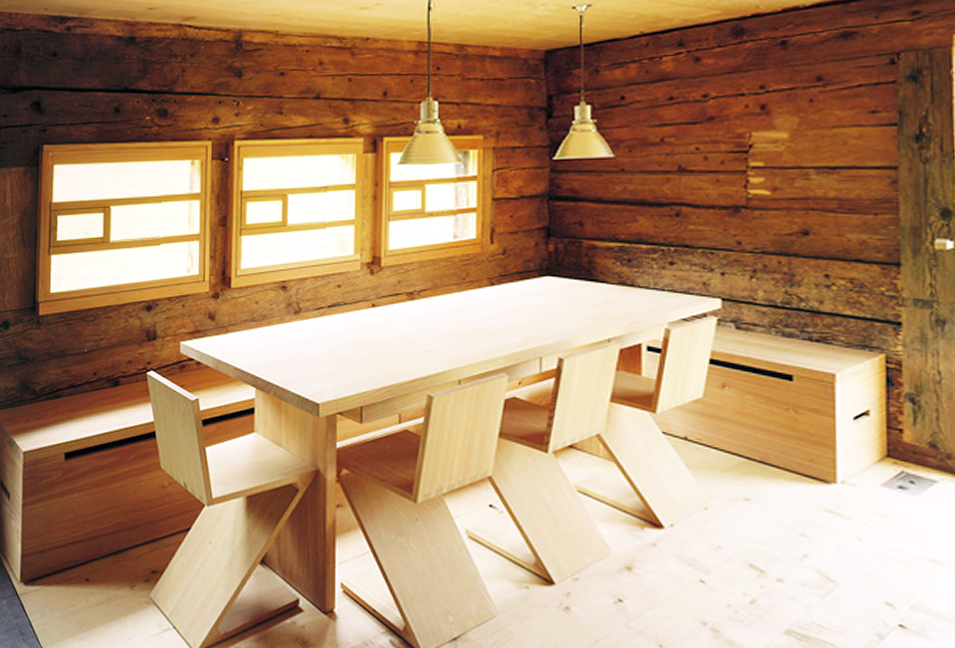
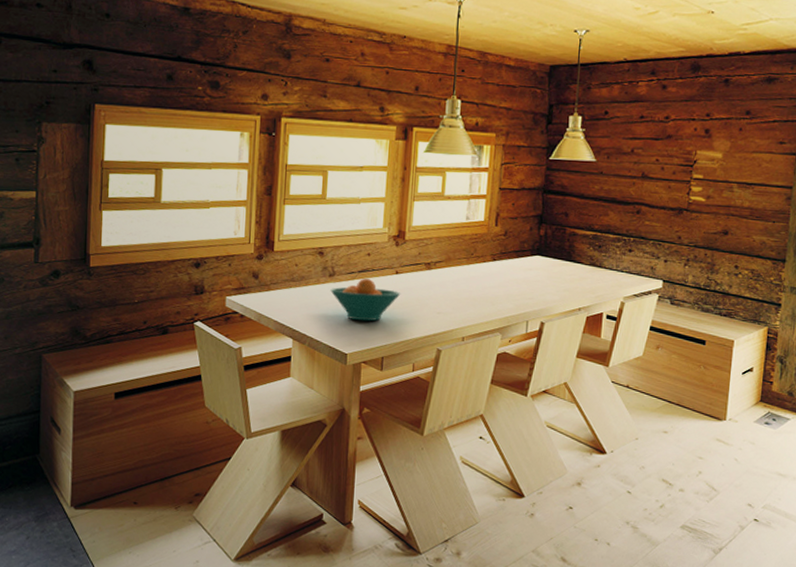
fruit bowl: none [296,313,380,365] -> present [330,278,401,322]

